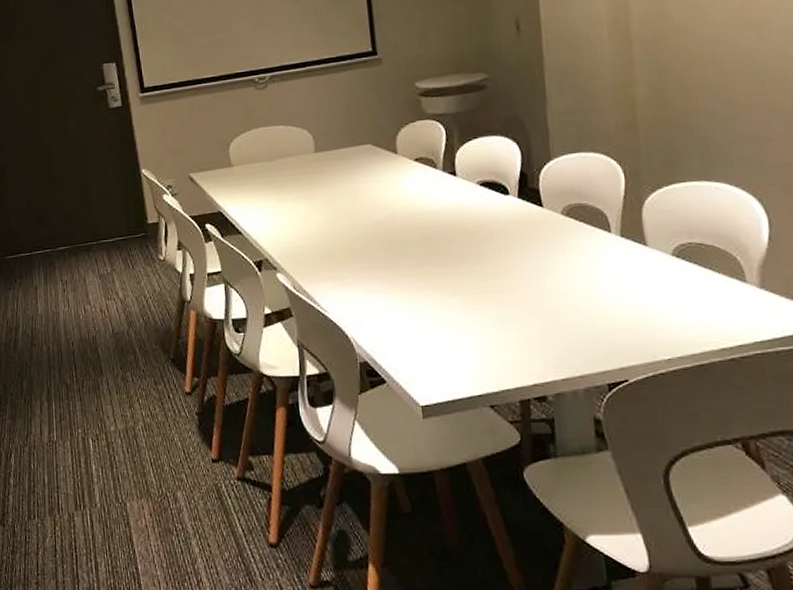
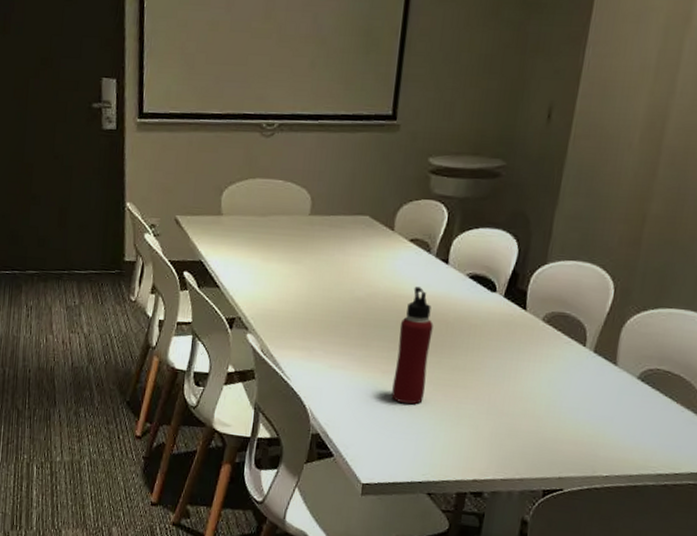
water bottle: none [423,202,463,318] -> present [391,286,434,405]

